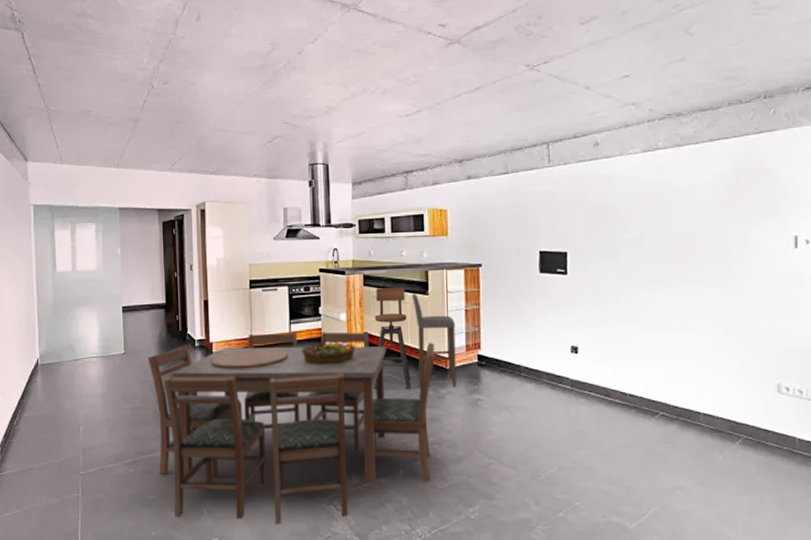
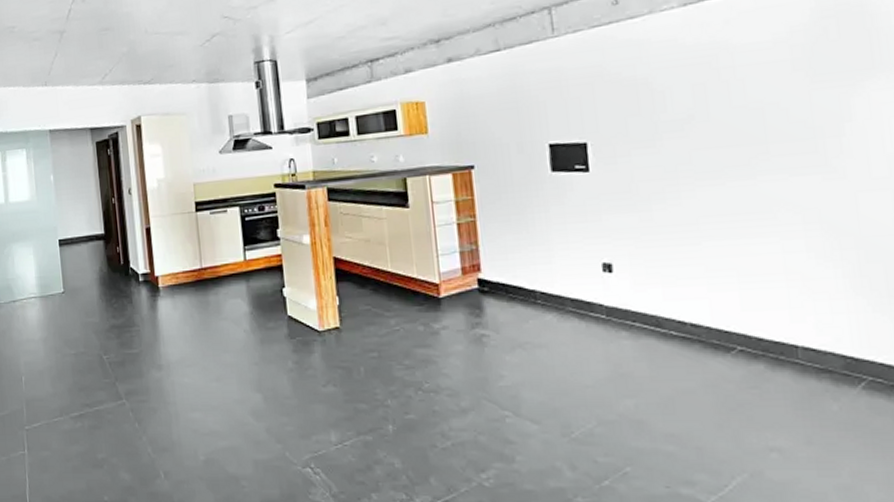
dining table: present [147,331,436,524] -> none [88,256,429,490]
bar stool: present [374,287,412,390] -> none [343,200,396,326]
bar stool: present [412,292,457,388] -> none [389,205,454,323]

